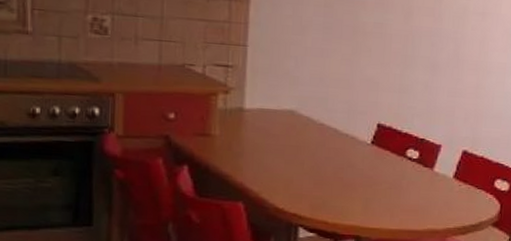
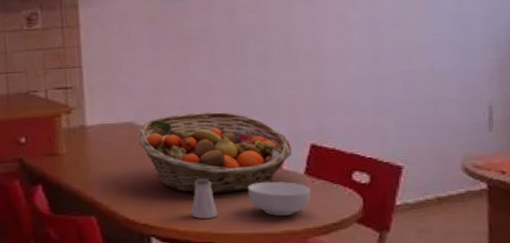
fruit basket: none [298,107,445,190] -> present [137,111,292,194]
saltshaker: none [341,174,368,213] -> present [191,179,218,219]
cereal bowl: none [398,182,456,215] -> present [247,182,311,216]

